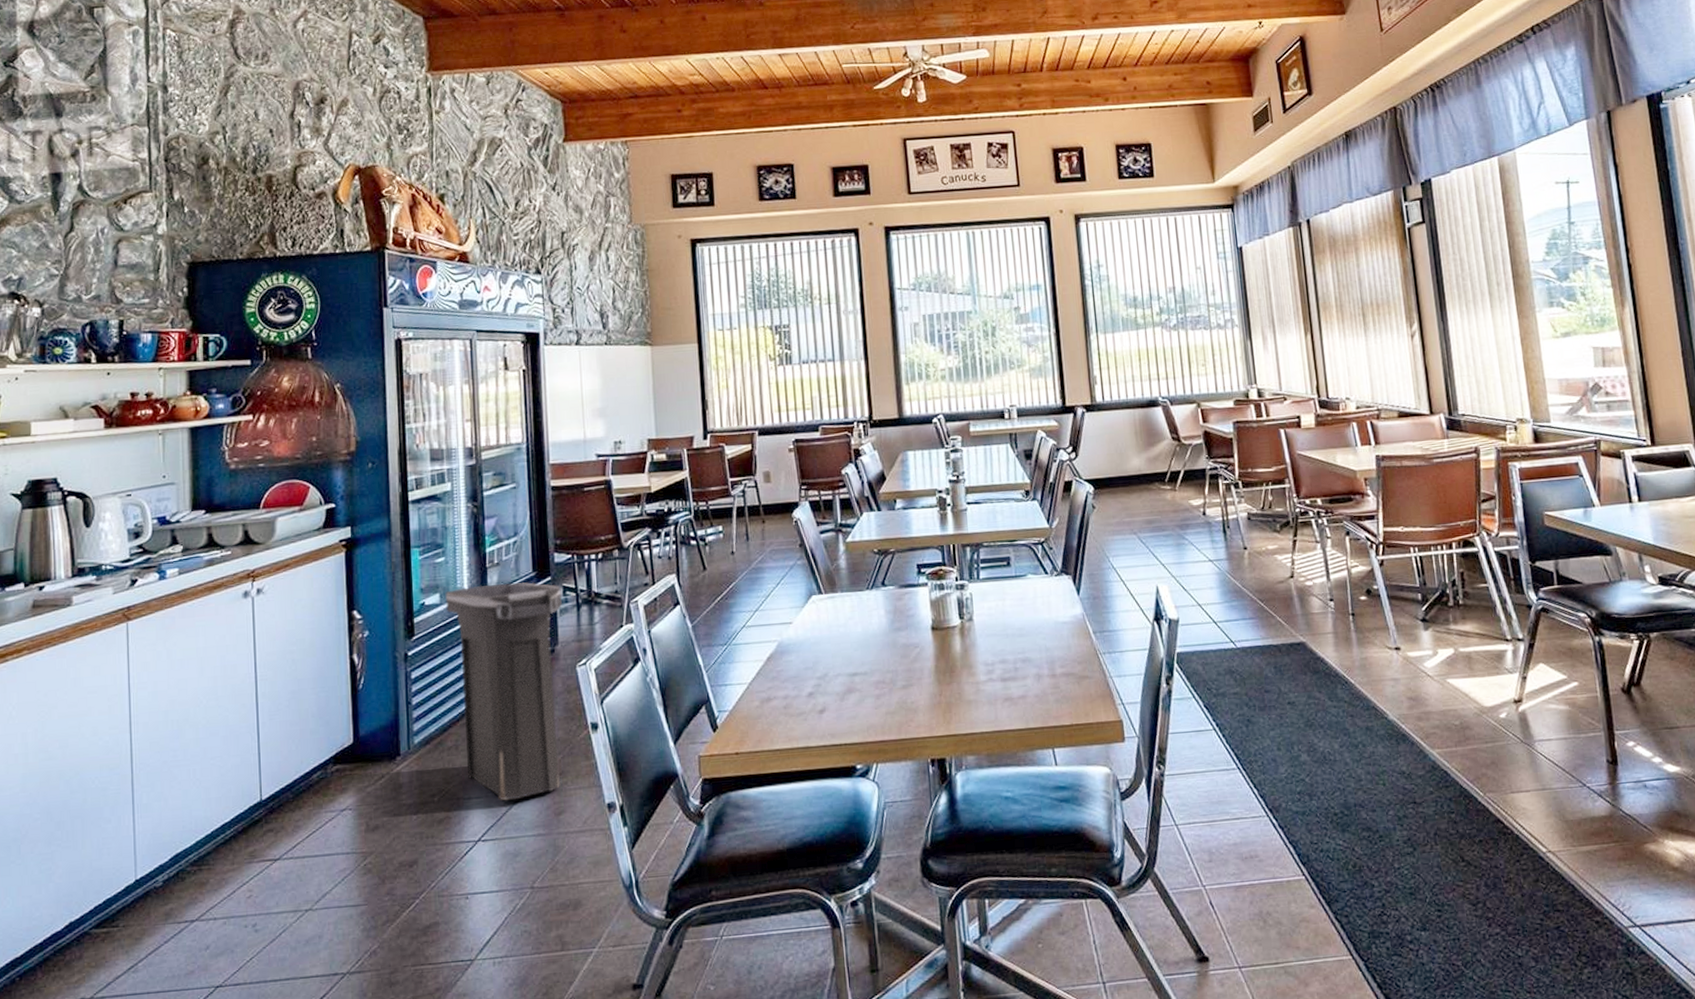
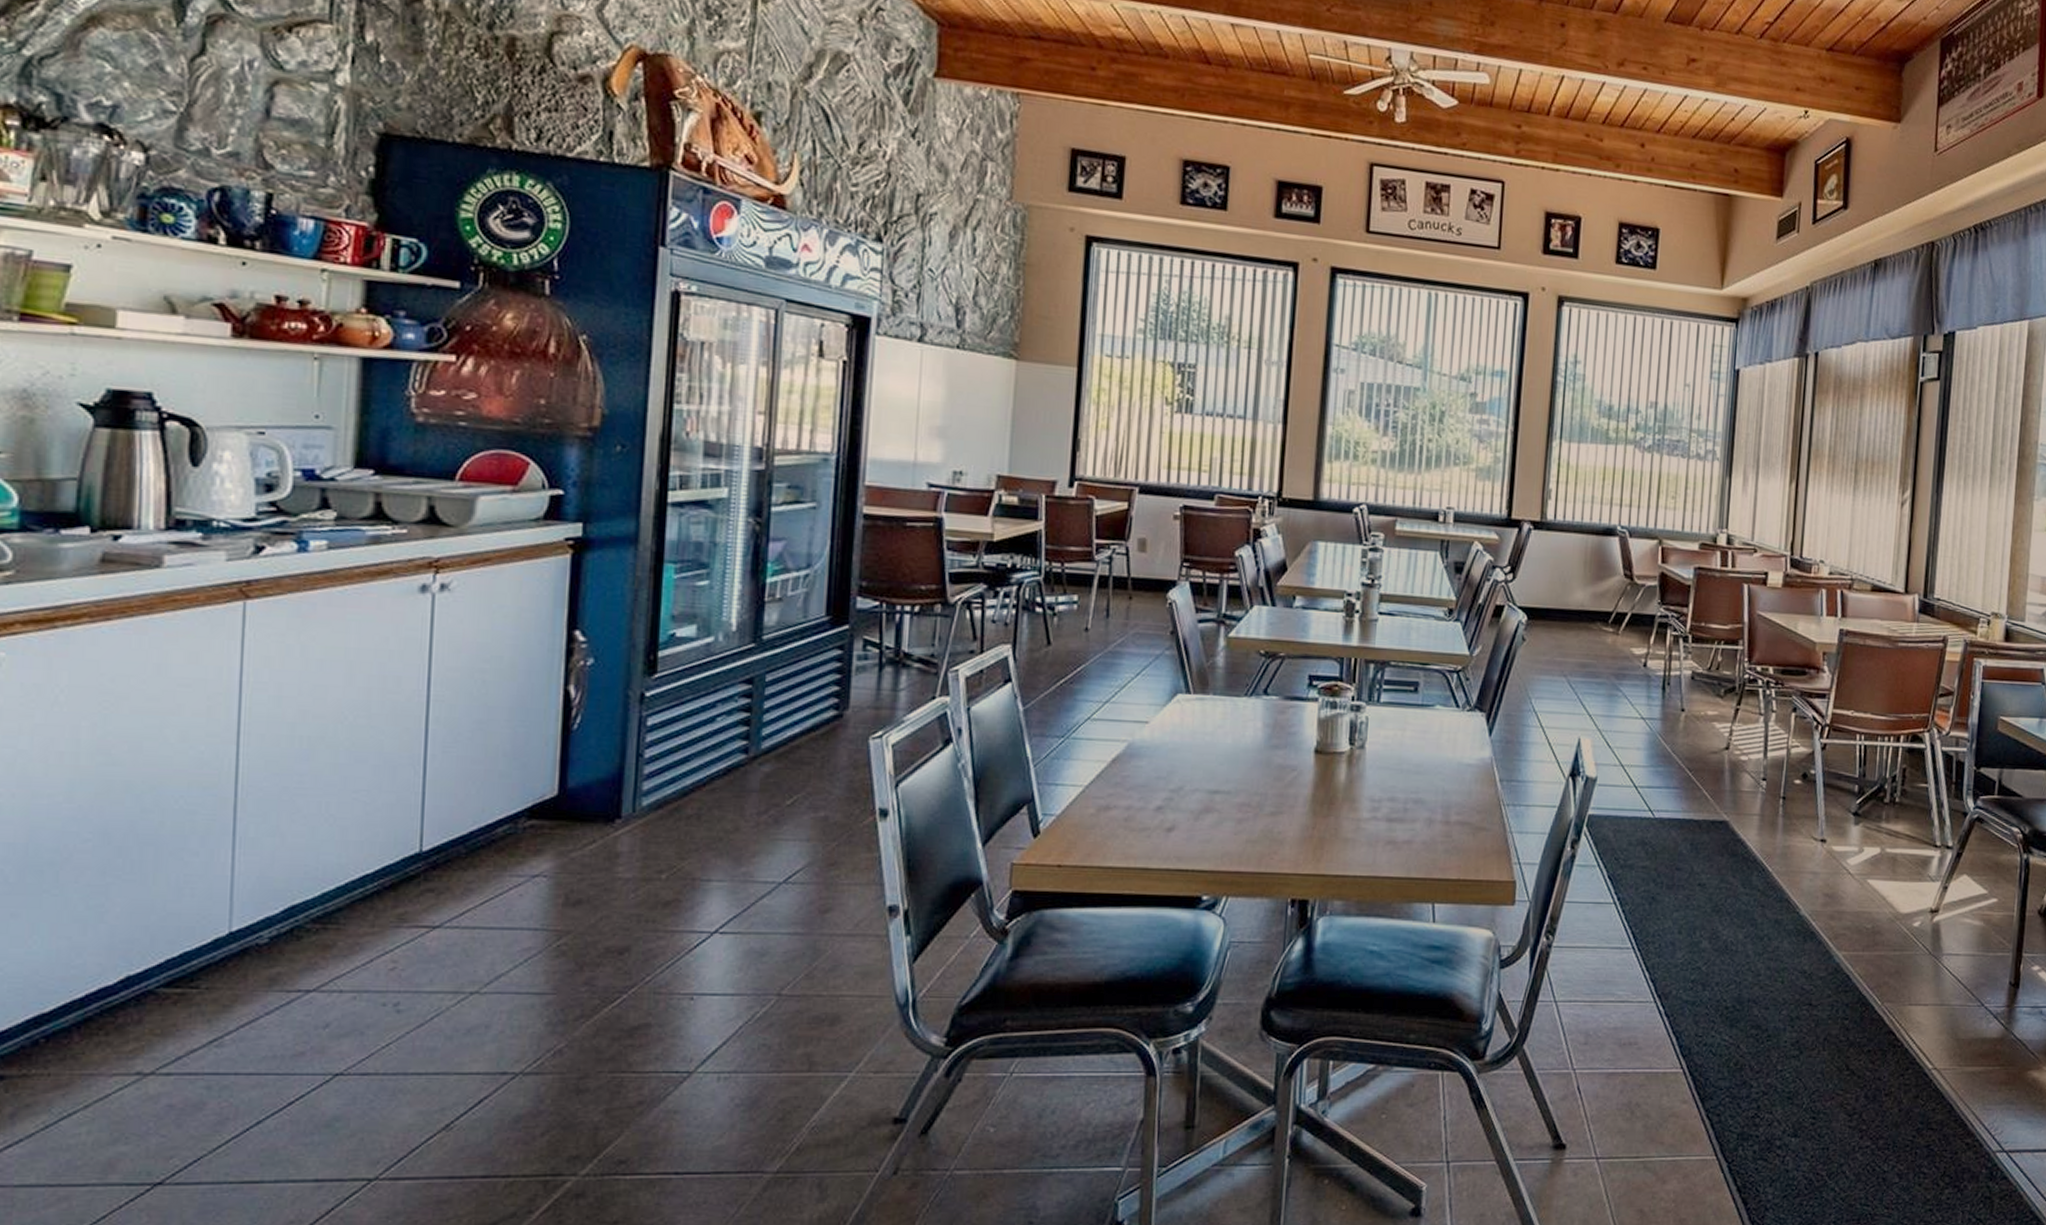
trash can: present [445,582,563,800] -> none [703,622,862,888]

